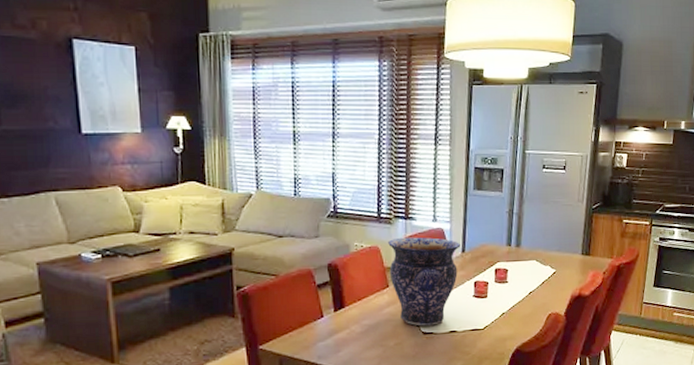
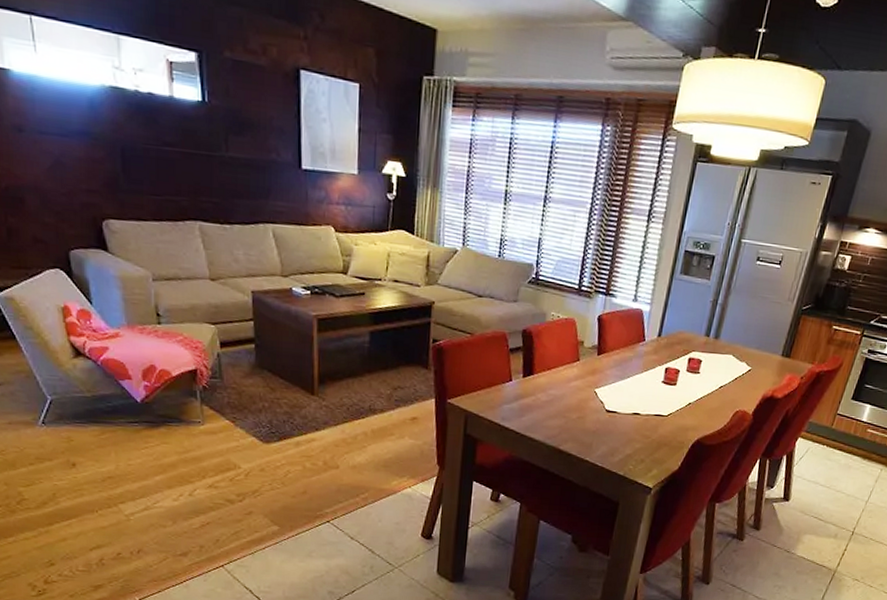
vase: present [388,237,460,326] -> none [582,313,658,405]

